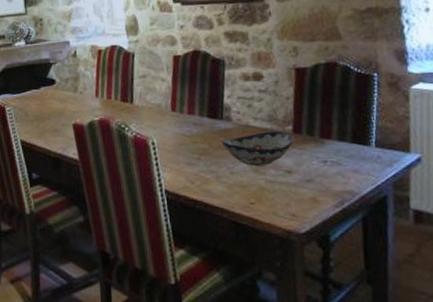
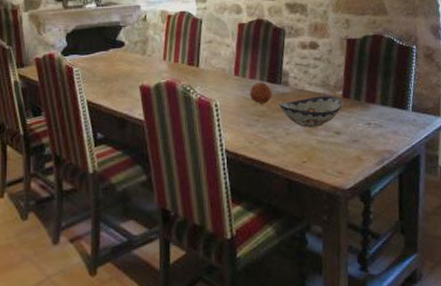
fruit: none [189,118,214,141] -> present [250,82,272,104]

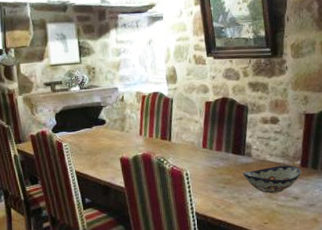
fruit: present [250,82,272,104] -> none [217,154,237,173]

